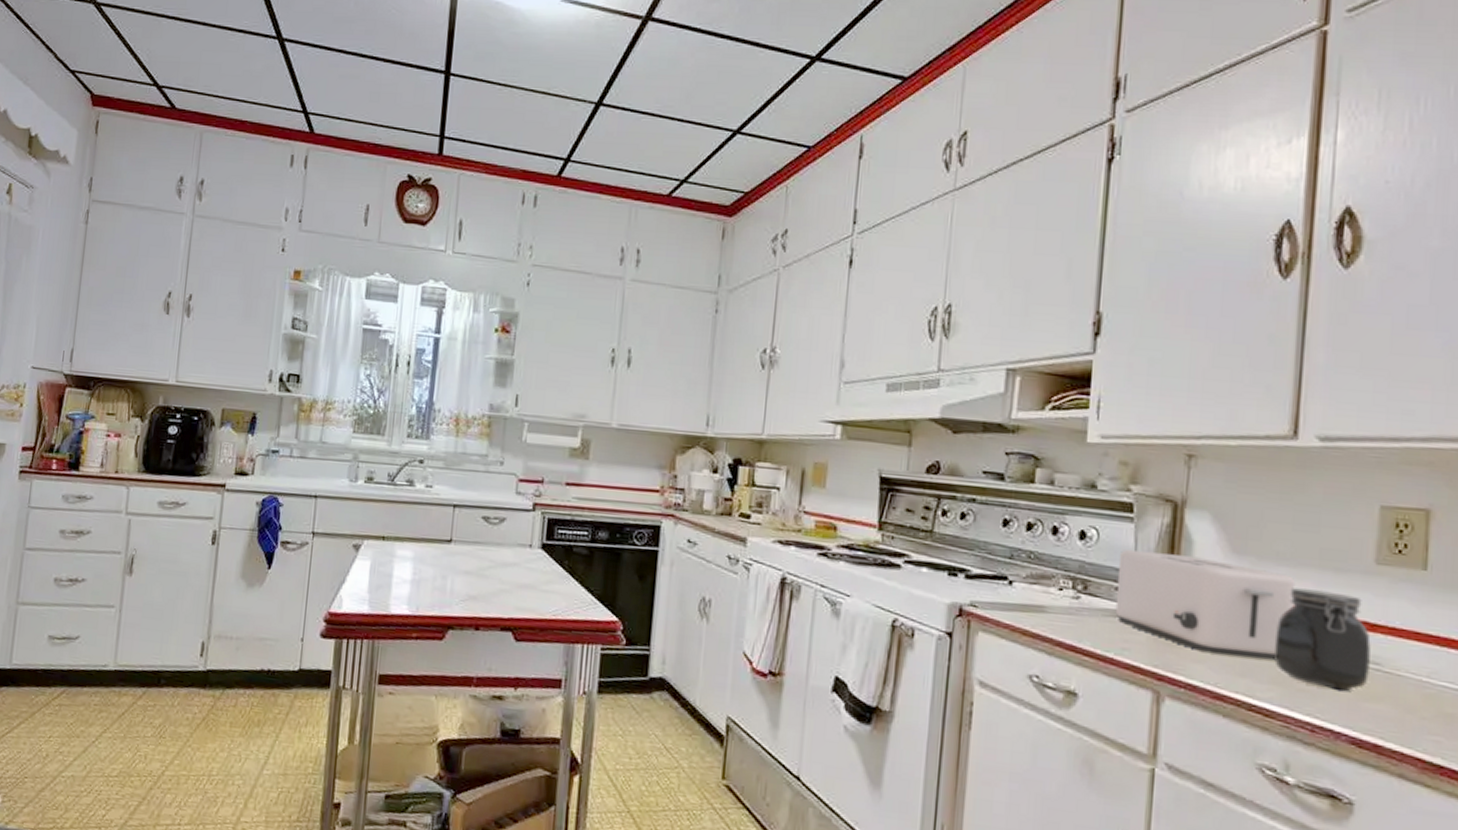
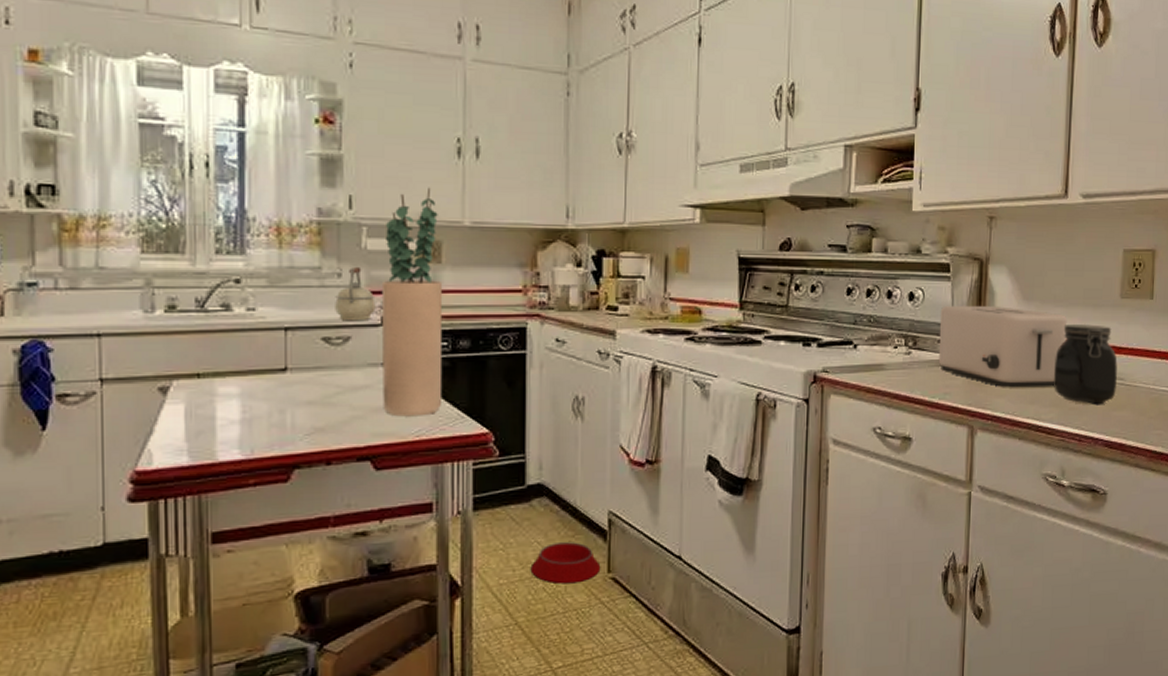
kettle: none [495,456,530,506] -> present [335,266,376,321]
vase: none [527,391,590,598] -> present [381,187,443,417]
pet bowl: none [646,738,716,784] -> present [530,542,601,584]

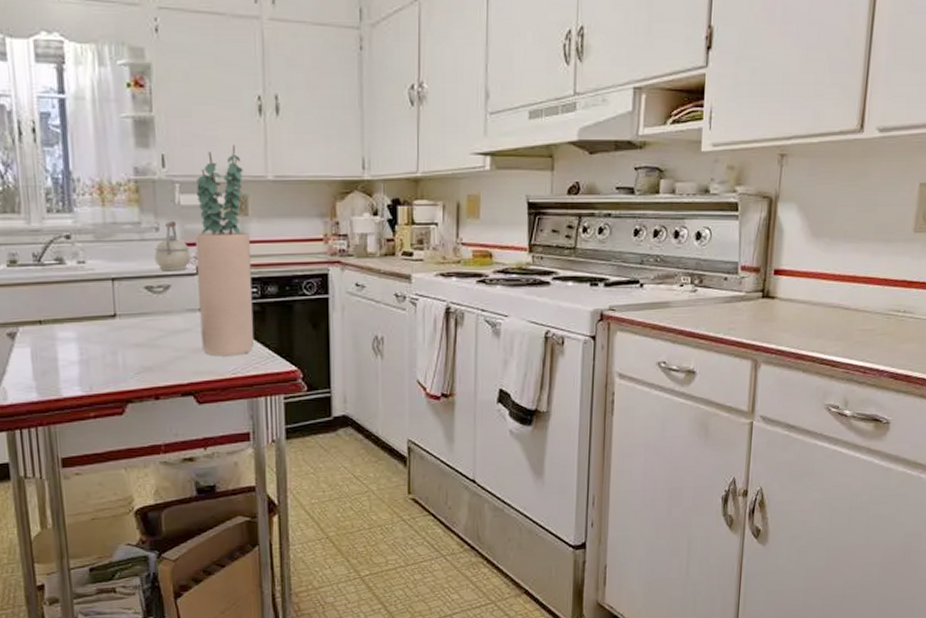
pet bowl: present [530,542,601,584] -> none [338,467,402,504]
toaster: present [938,306,1068,388] -> none [724,243,857,323]
jar: present [1054,324,1118,404] -> none [840,259,908,338]

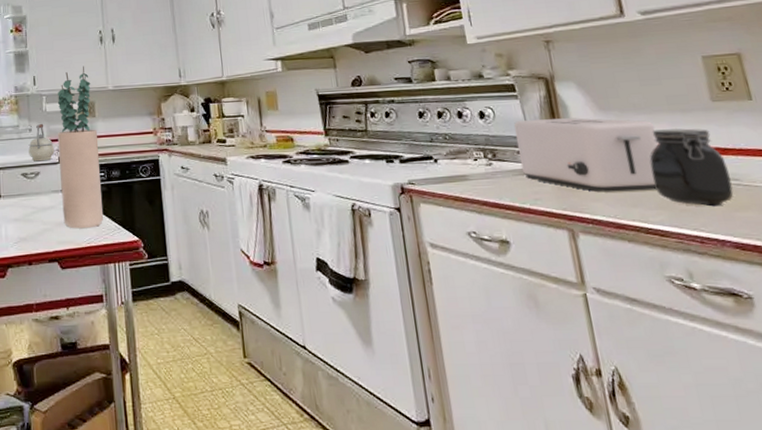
toaster: none [724,243,857,323] -> present [513,117,659,193]
jar: none [840,259,908,338] -> present [649,128,734,206]

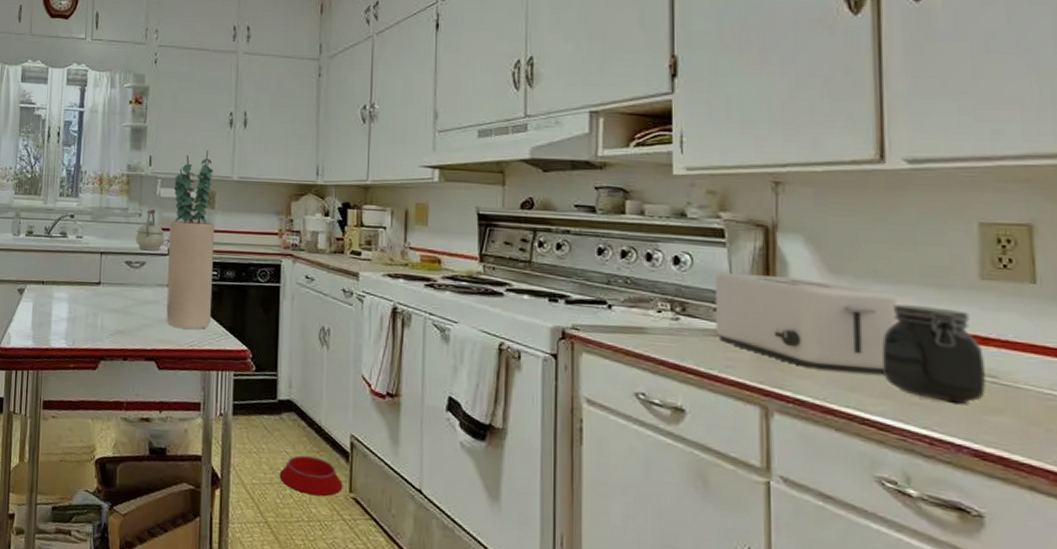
pet bowl: none [180,330,238,366] -> present [279,455,343,497]

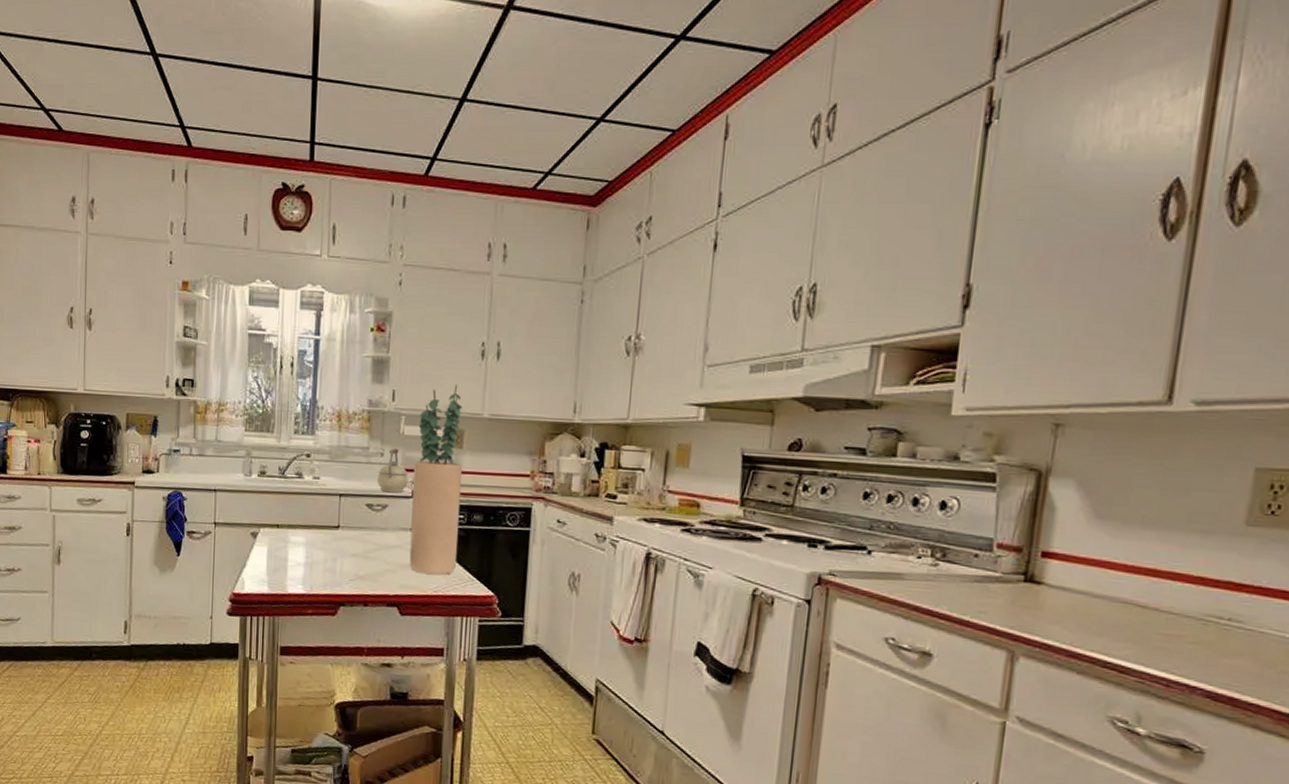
pet bowl: present [279,455,343,497] -> none [522,699,586,738]
toaster: present [714,273,899,376] -> none [973,518,1160,621]
jar: present [882,304,986,404] -> none [1133,551,1235,648]

